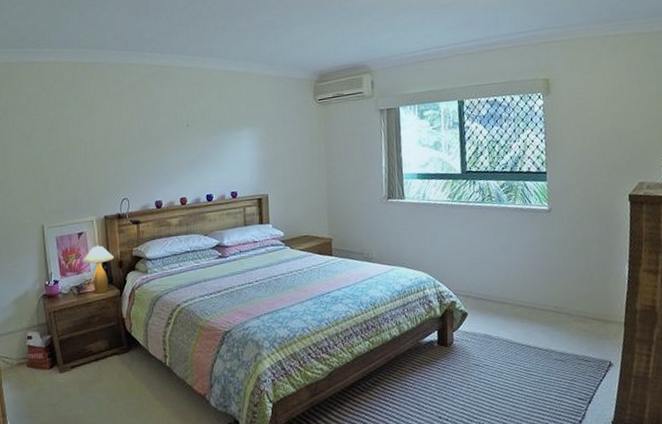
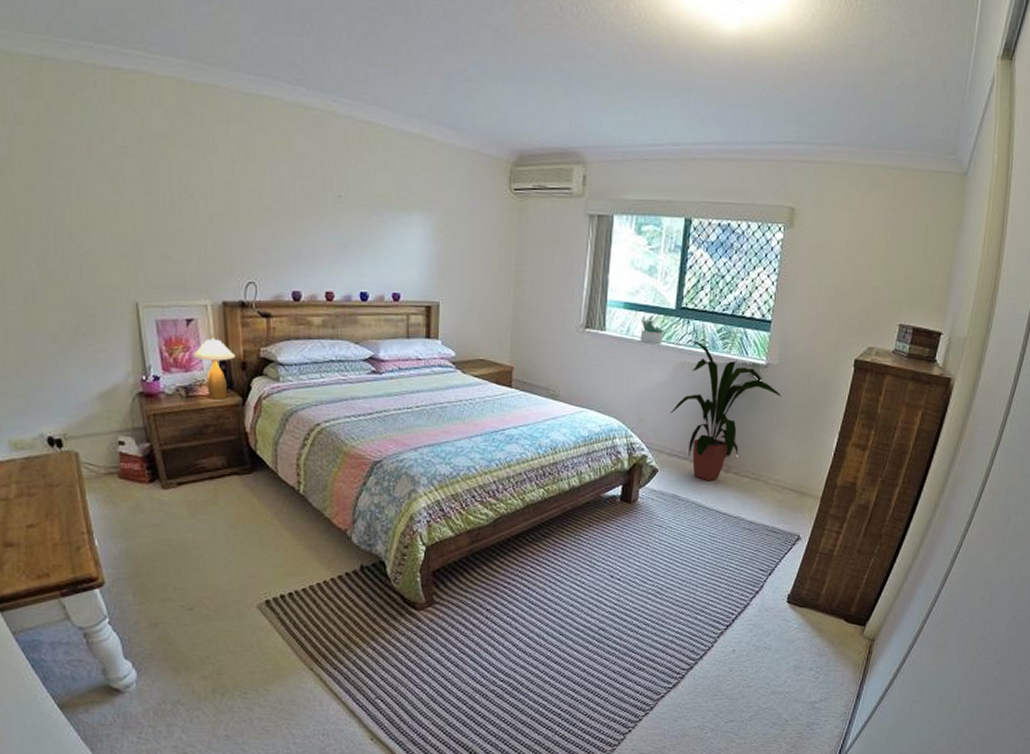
succulent plant: none [434,182,456,206] -> present [640,316,665,345]
house plant: none [470,197,568,319] -> present [670,340,782,482]

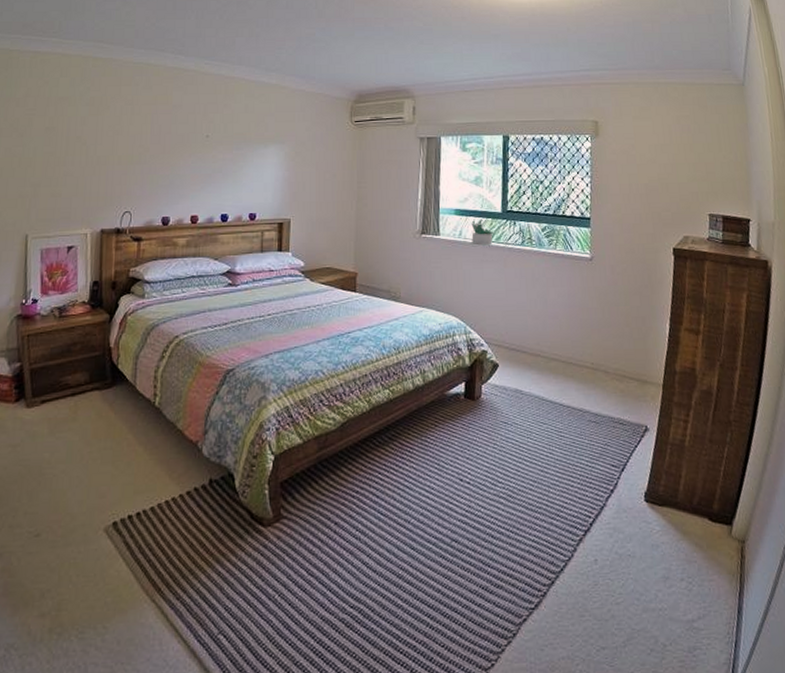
table lamp: present [192,335,236,400] -> none [69,260,108,318]
house plant: present [670,340,782,482] -> none [505,239,609,374]

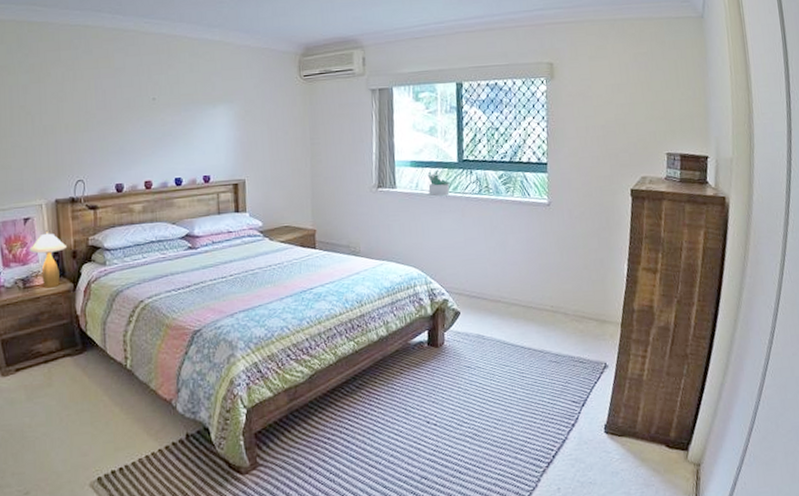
table lamp: none [69,260,108,318] -> present [29,230,68,288]

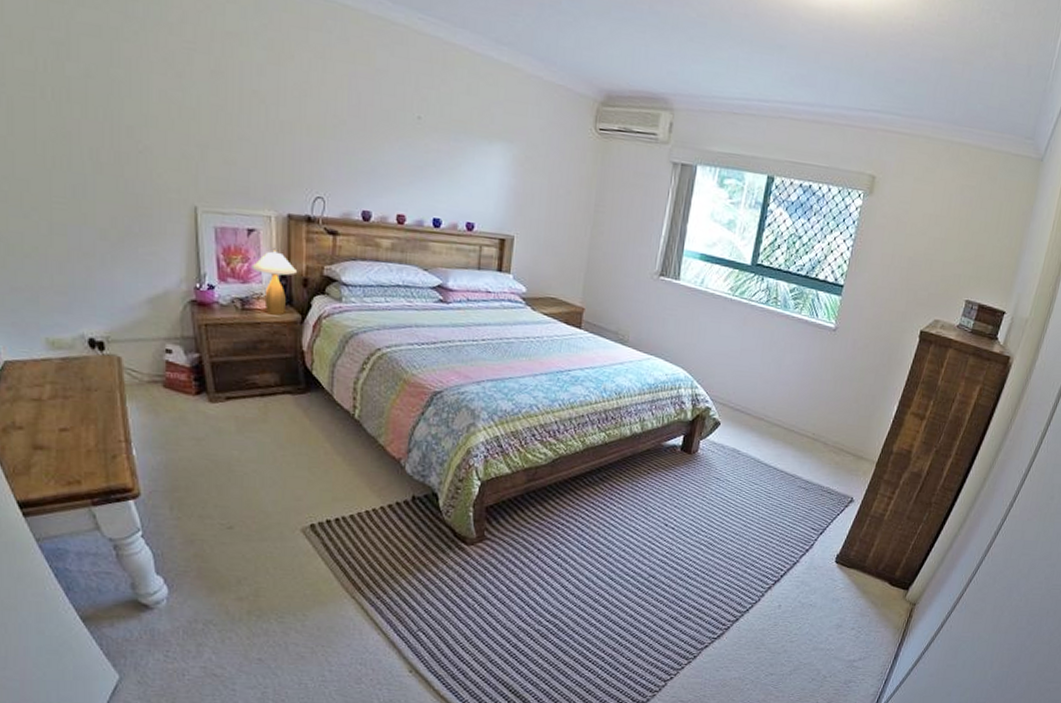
succulent plant: present [428,170,451,197] -> none [713,269,739,300]

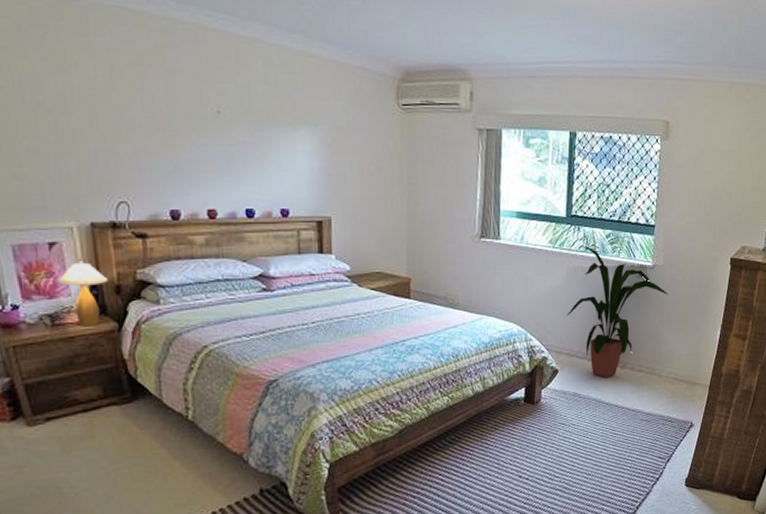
house plant: none [736,297,847,439] -> present [566,246,668,378]

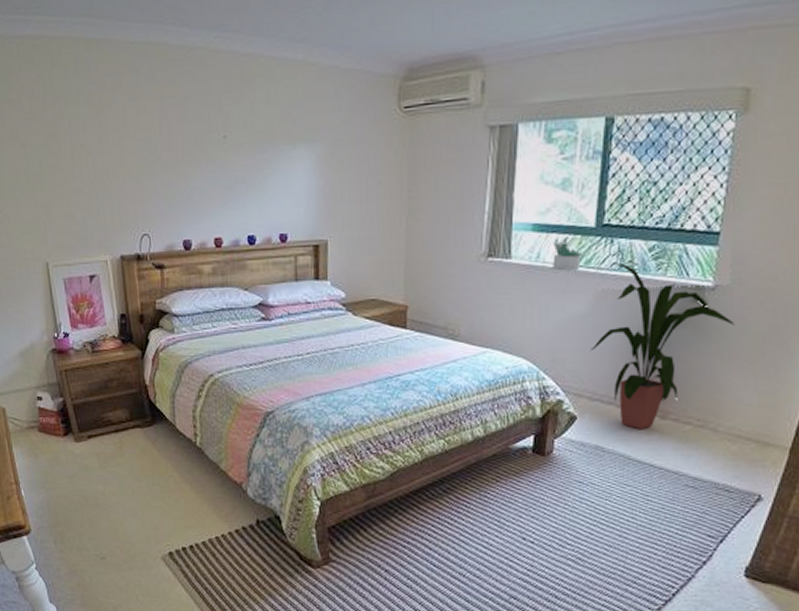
table lamp: present [57,259,109,327] -> none [96,290,135,354]
succulent plant: none [534,224,558,251] -> present [553,237,583,271]

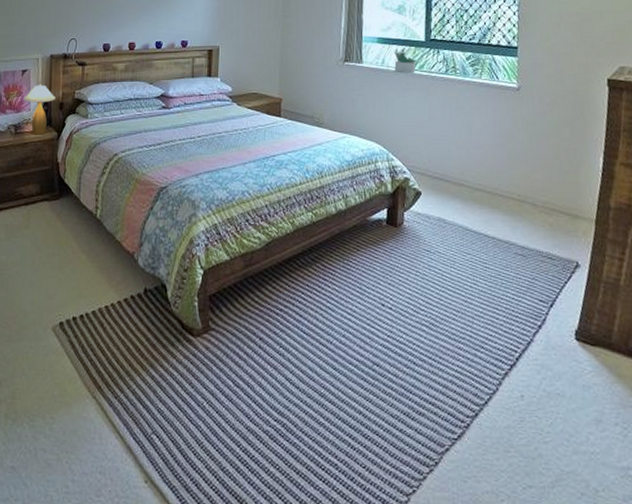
table lamp: none [96,290,135,354] -> present [23,82,56,135]
house plant: present [590,262,735,430] -> none [428,68,537,204]

